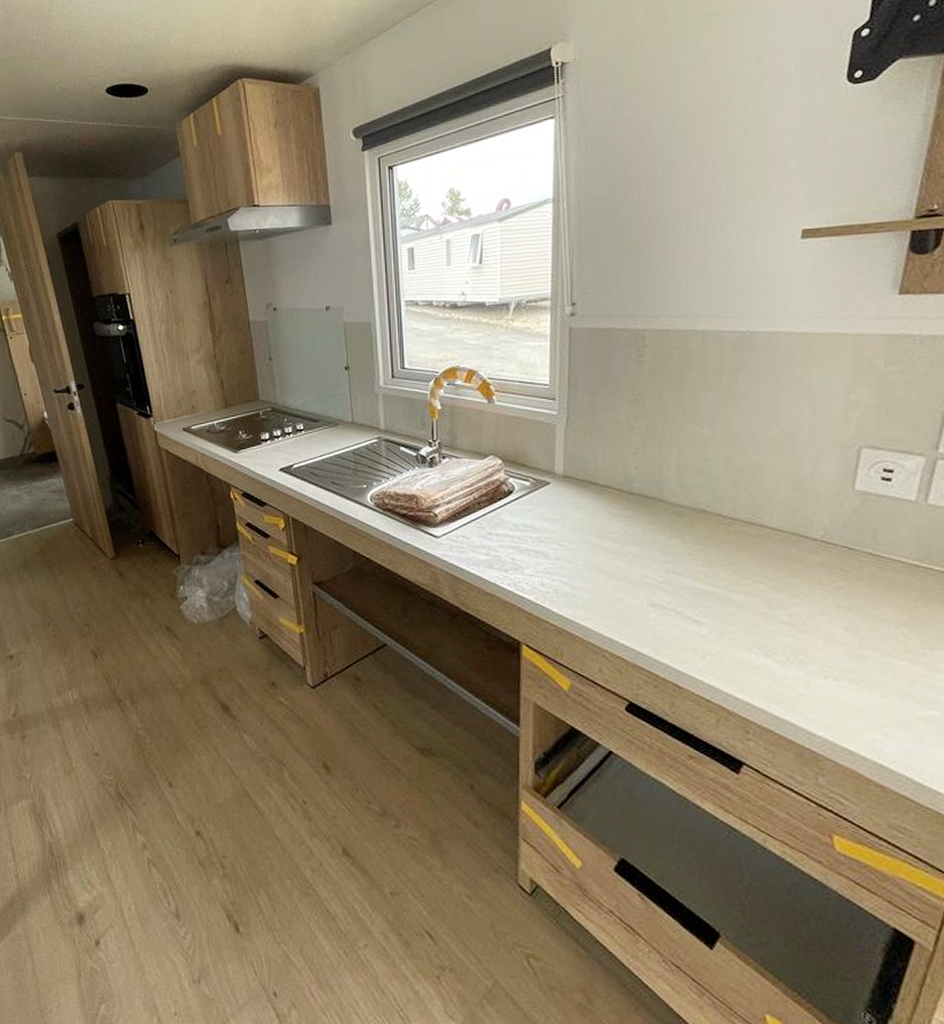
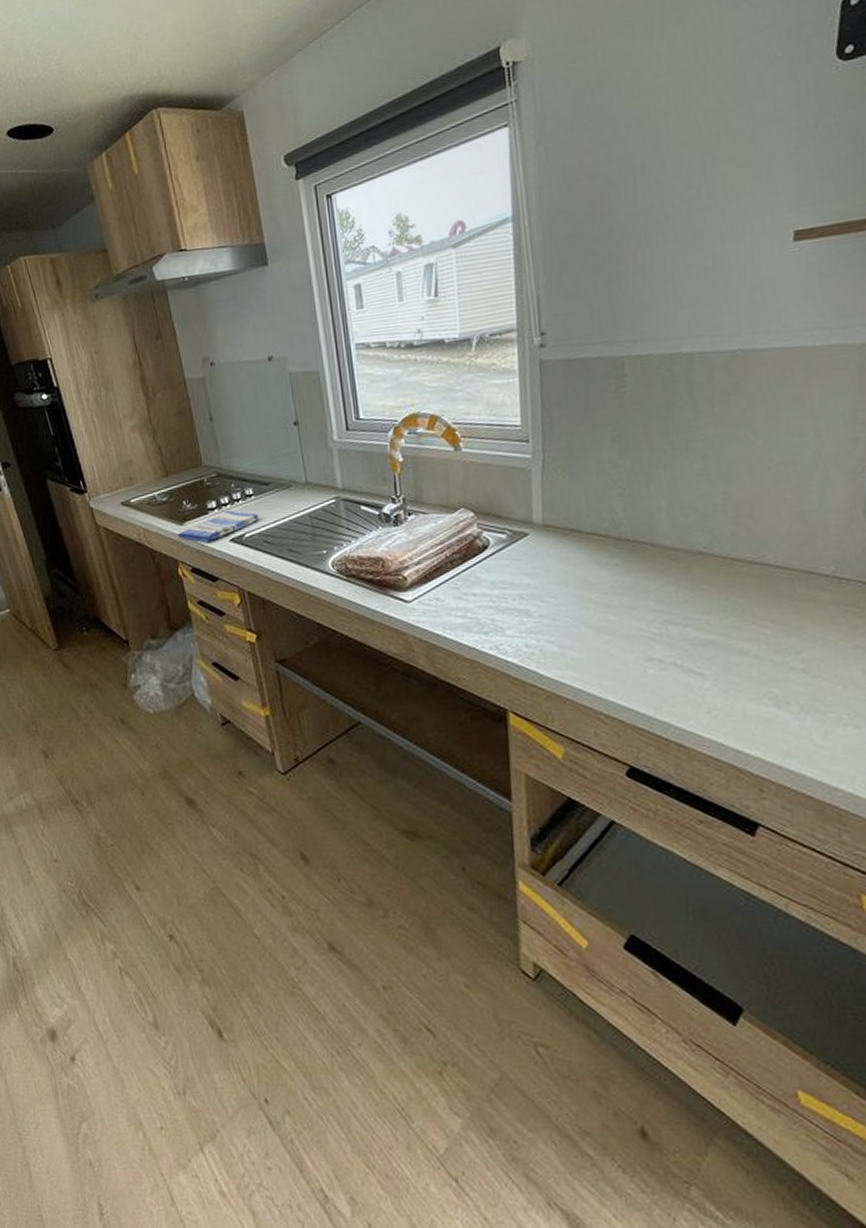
dish towel: none [231,442,308,471] -> present [177,510,260,543]

